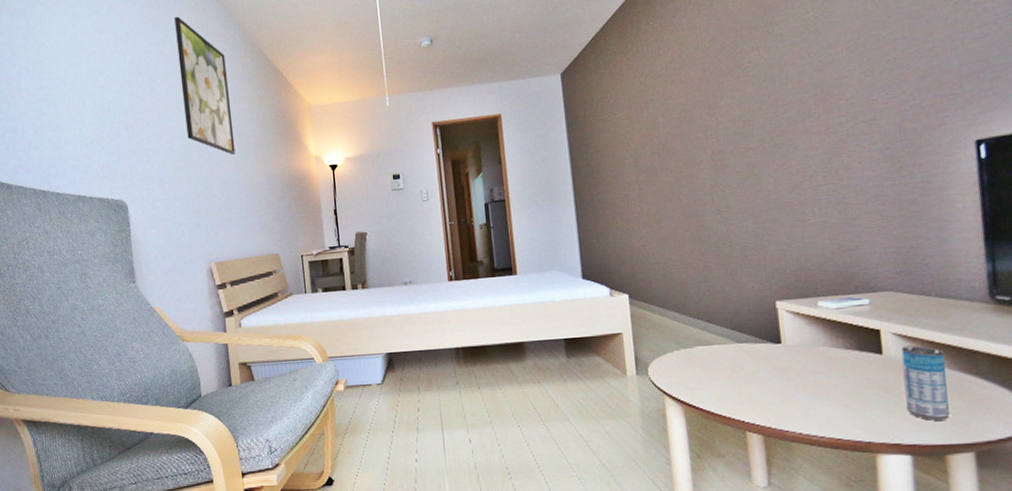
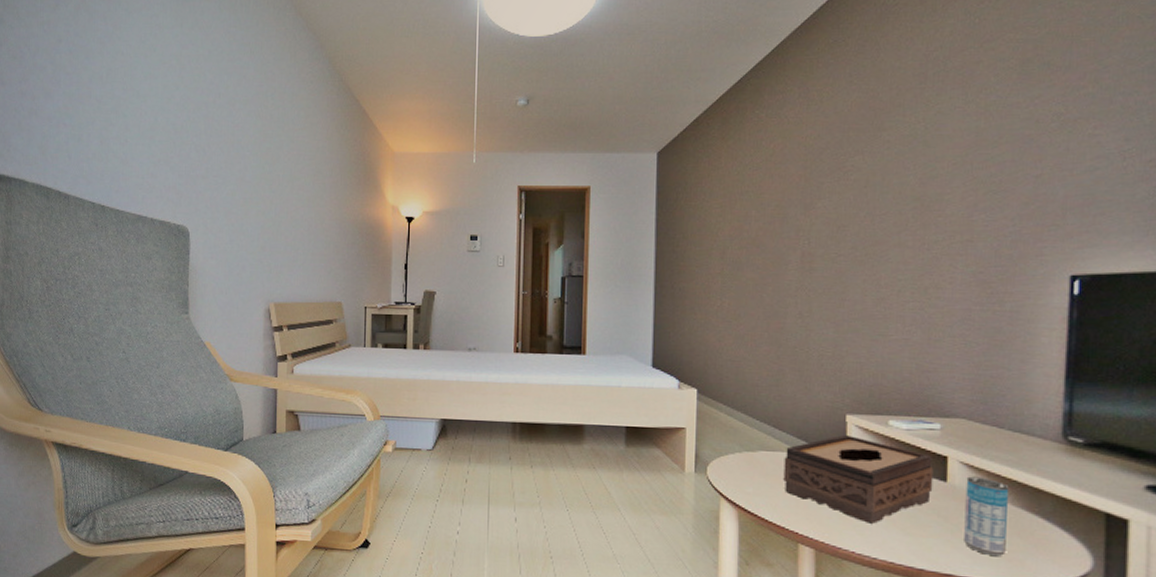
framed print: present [174,16,236,155] -> none [260,40,311,194]
tissue box: none [721,320,870,404] -> present [783,434,934,524]

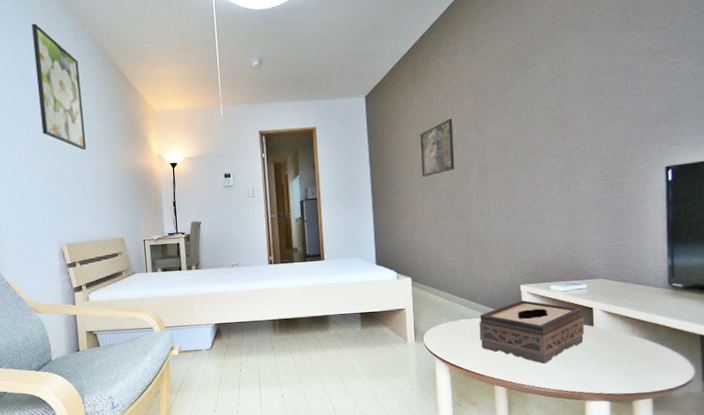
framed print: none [260,40,311,194] -> present [32,23,87,151]
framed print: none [723,188,771,262] -> present [420,118,455,178]
beverage can: present [964,476,1010,557] -> none [607,320,637,376]

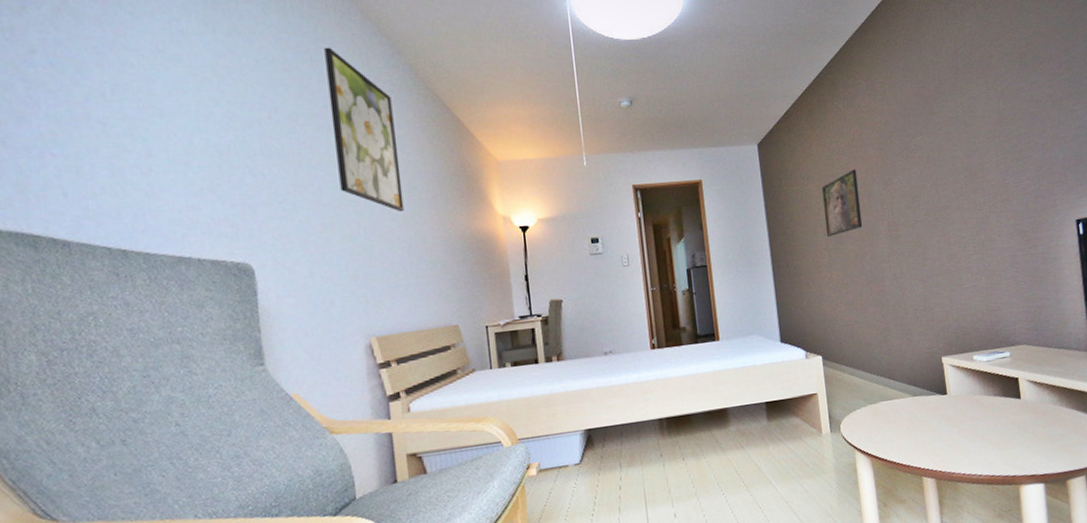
tissue box: present [479,299,585,364] -> none [900,373,1013,447]

